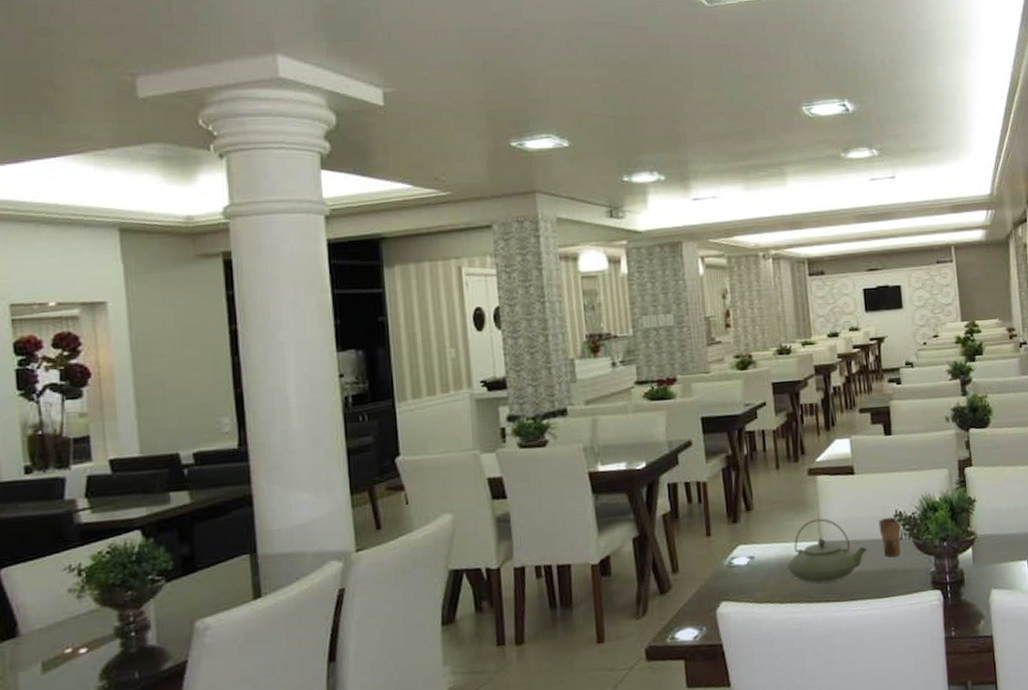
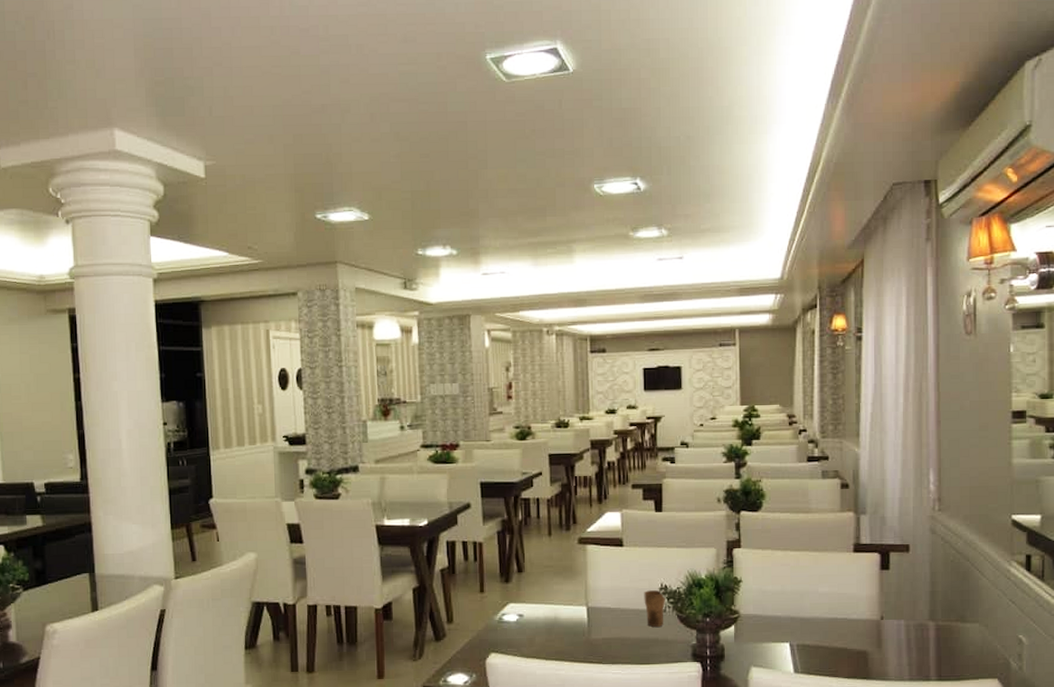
teapot: present [787,518,867,583] -> none [553,585,631,645]

